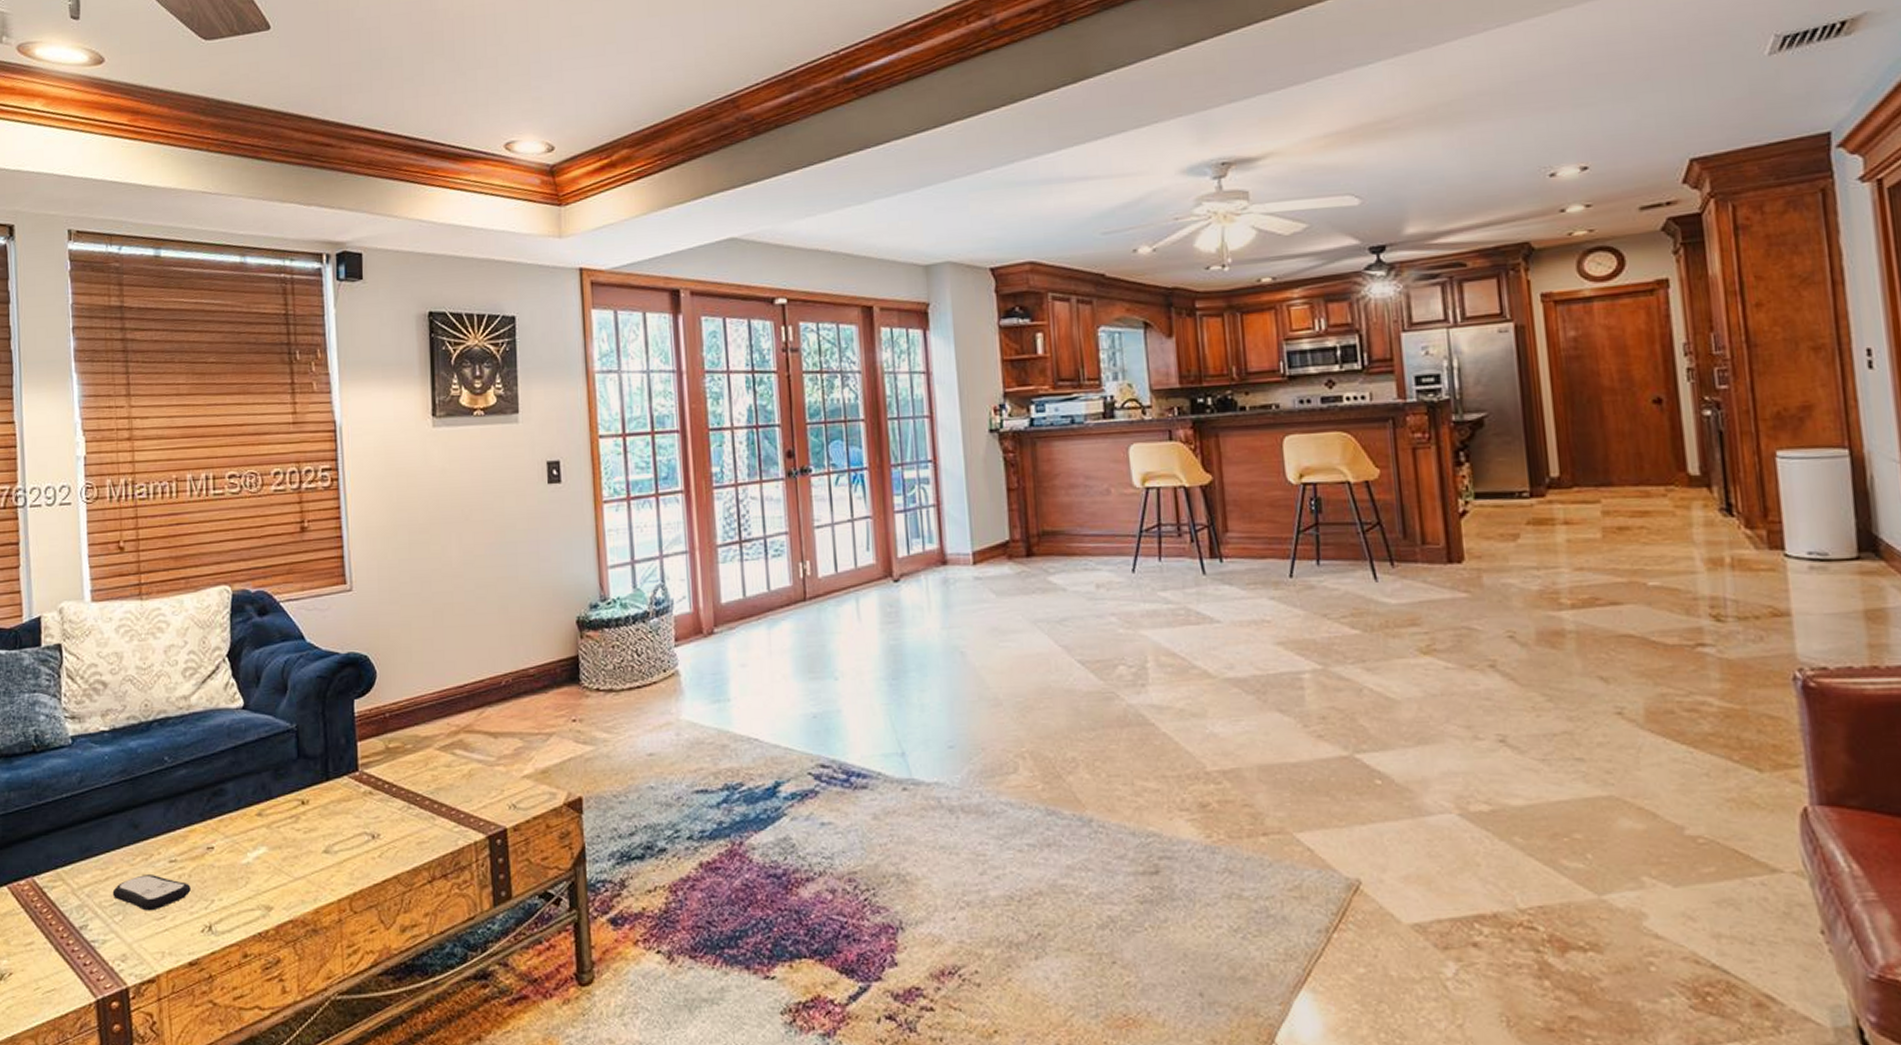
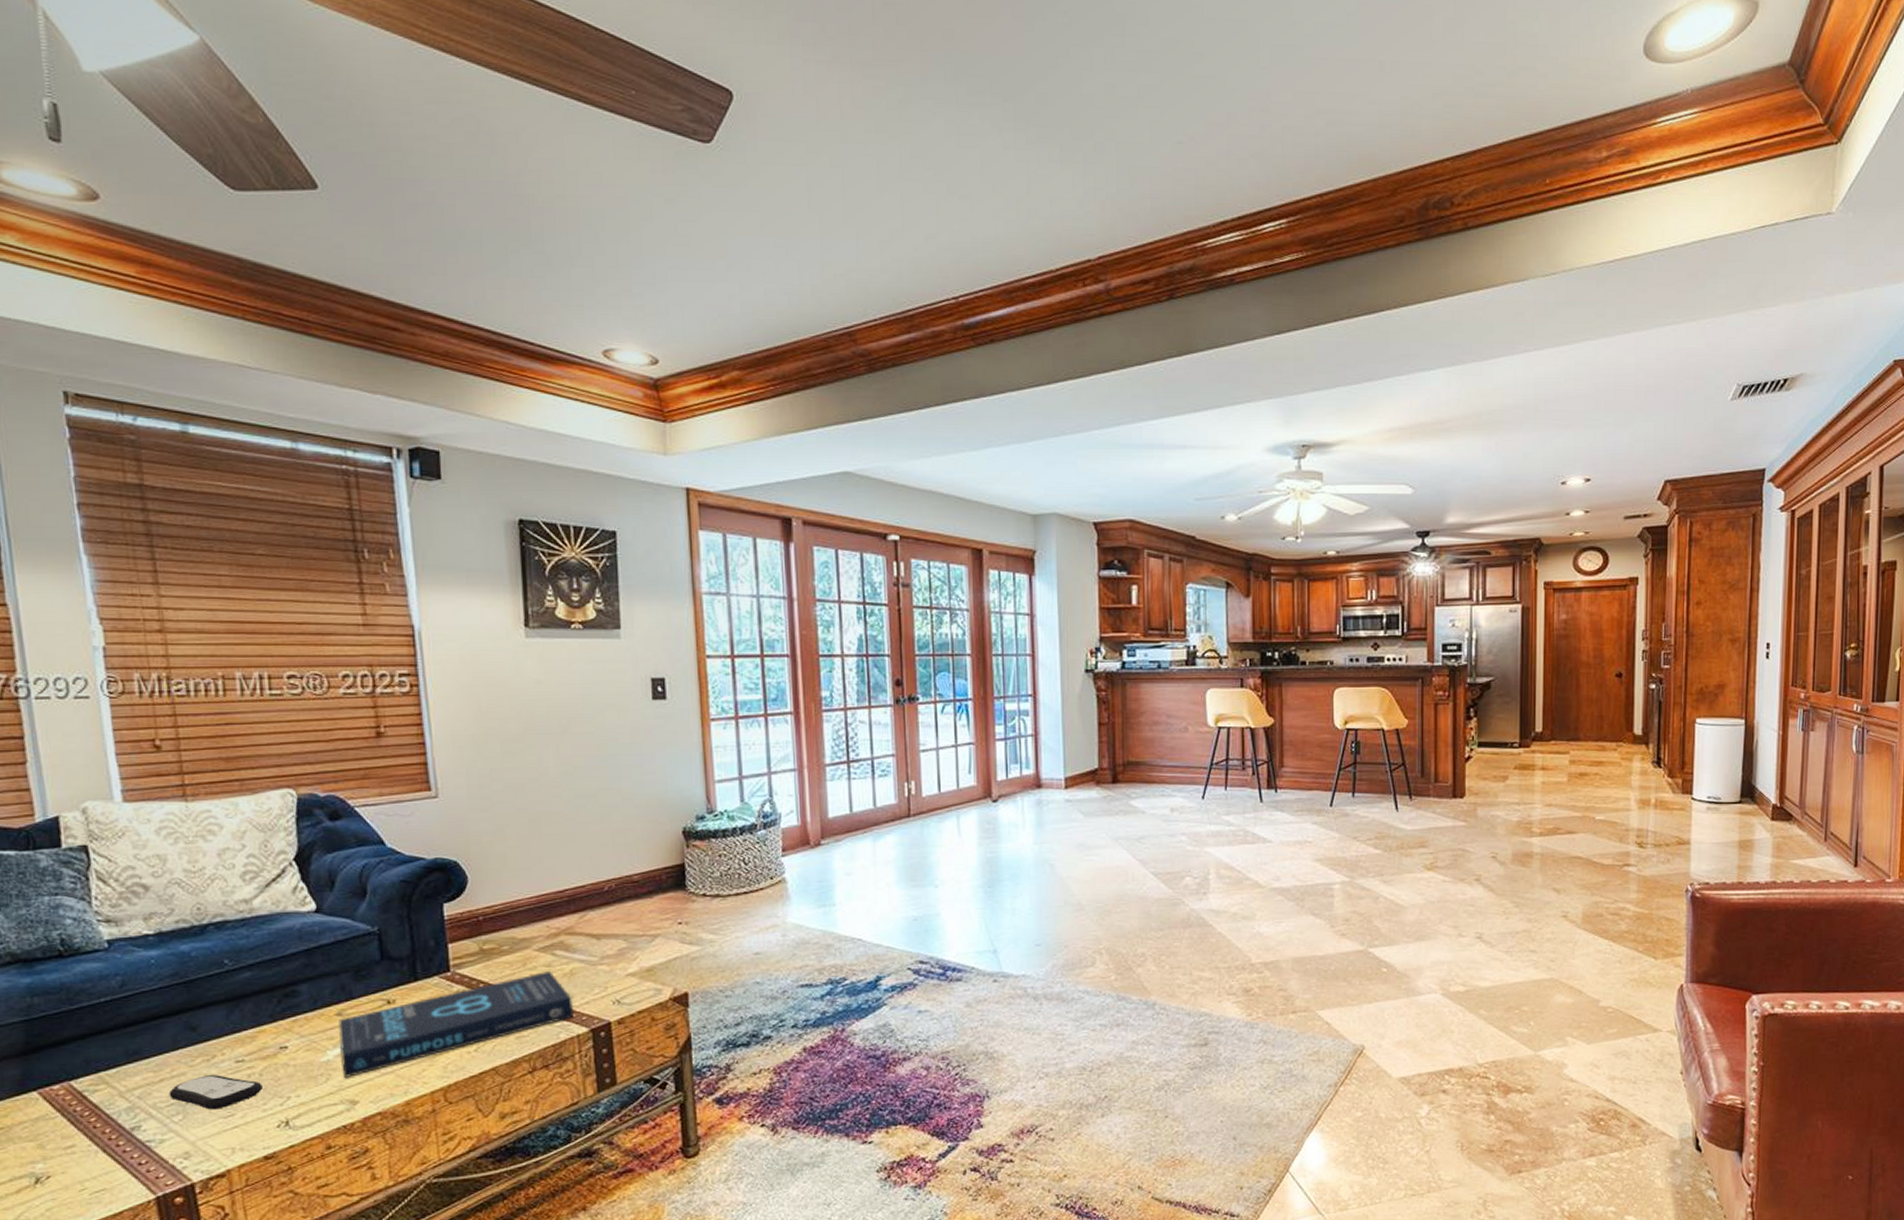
book: none [258,772,471,881] -> present [338,971,573,1077]

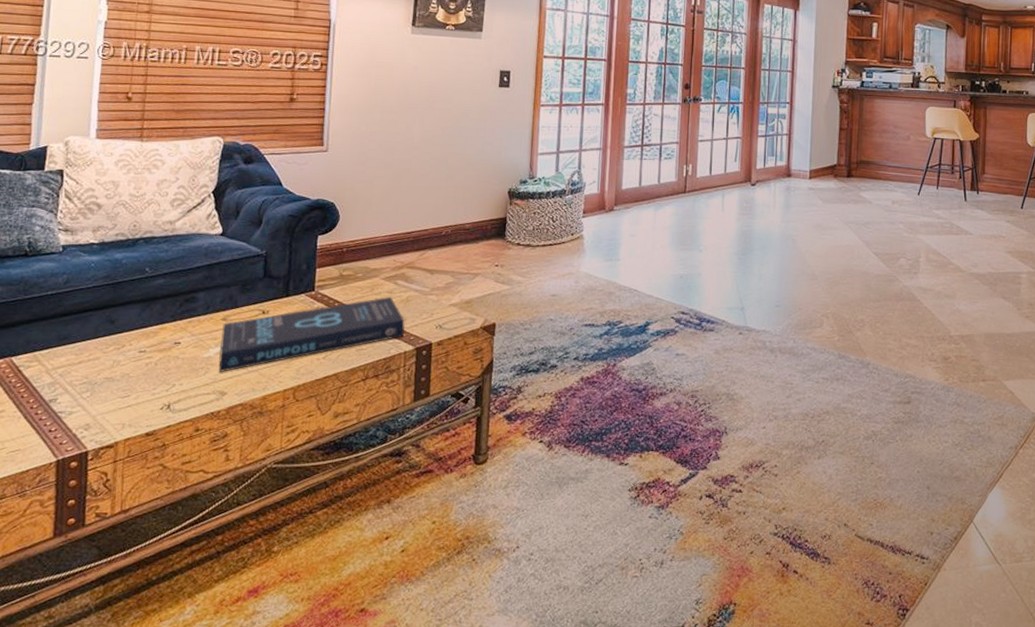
remote control: present [169,1075,263,1110] -> none [83,361,156,390]

